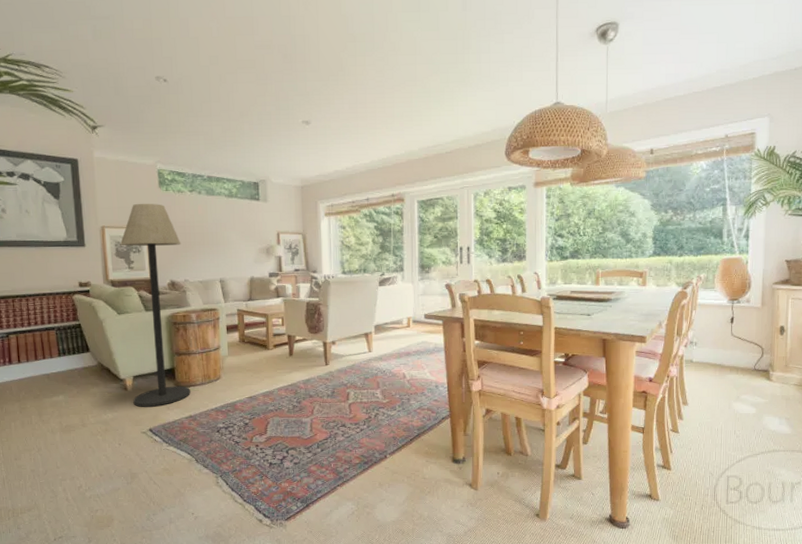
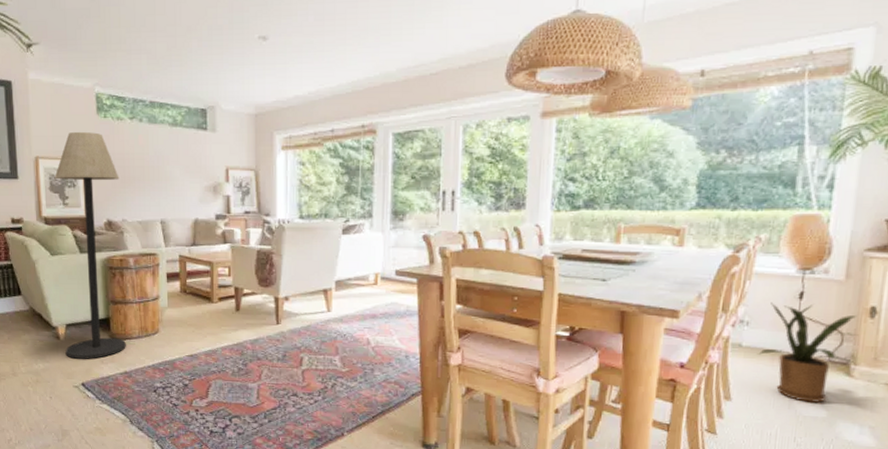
house plant: none [704,326,773,403] -> present [758,302,859,403]

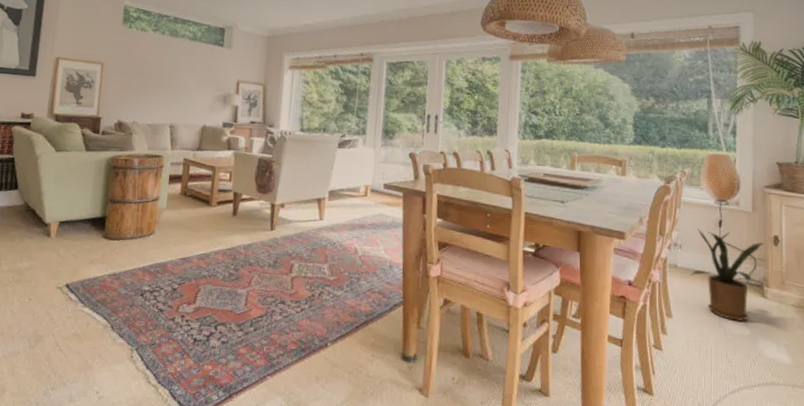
floor lamp: present [54,131,126,359] -> none [54,37,136,259]

